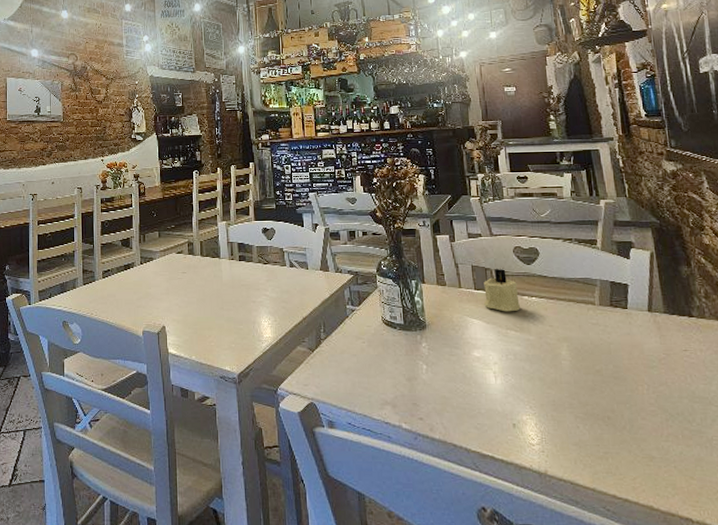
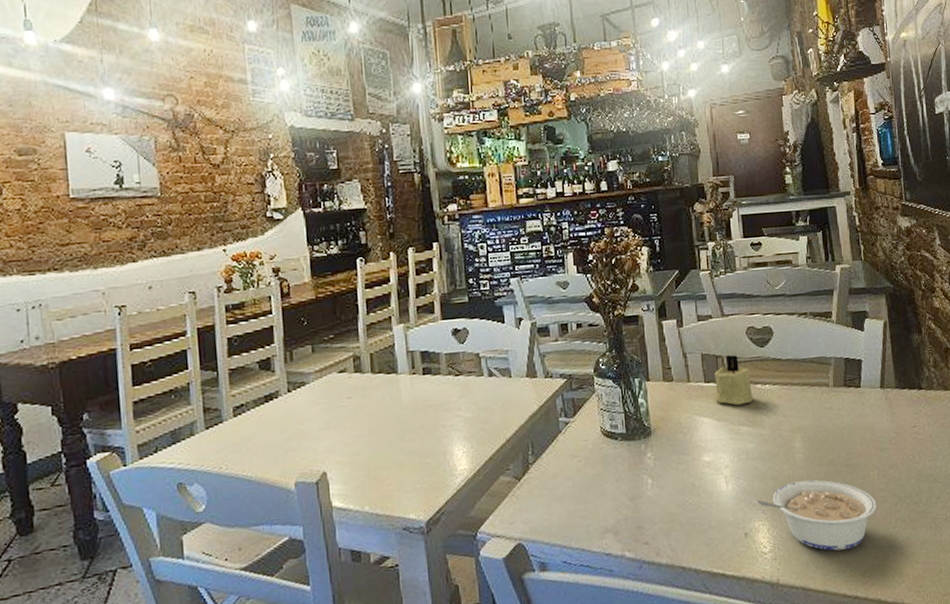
legume: none [523,385,647,454] -> present [756,480,877,551]

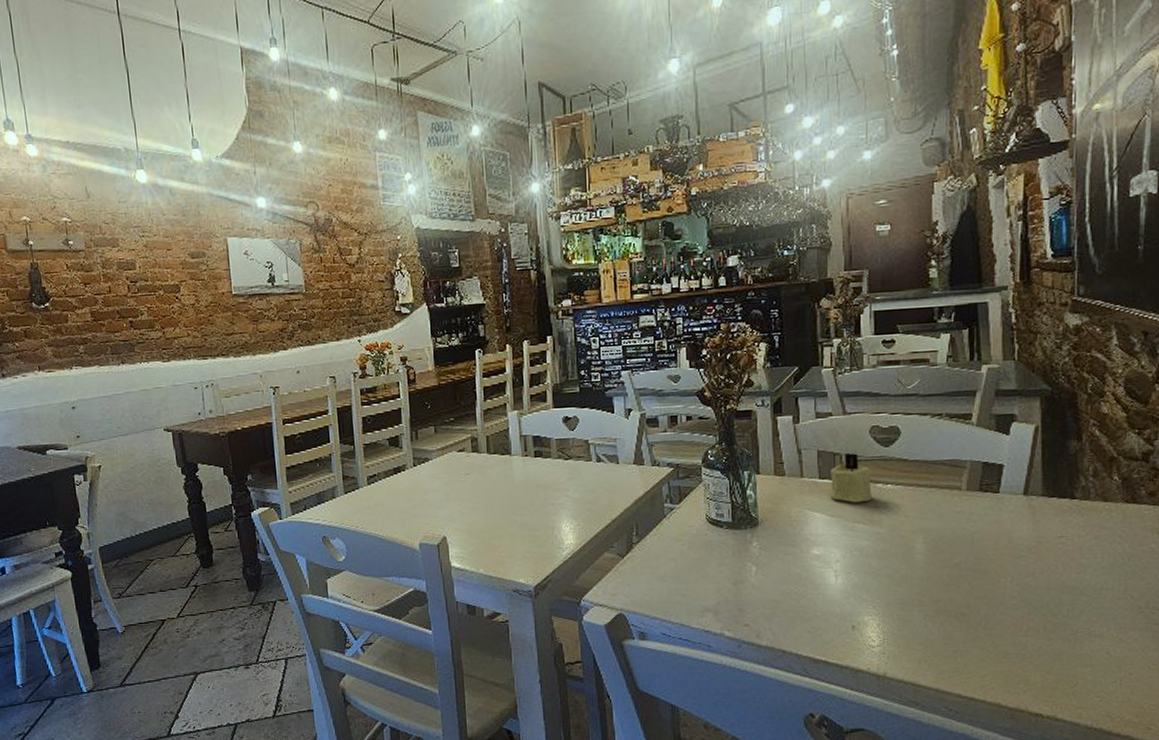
legume: present [756,480,877,551] -> none [867,581,1007,652]

